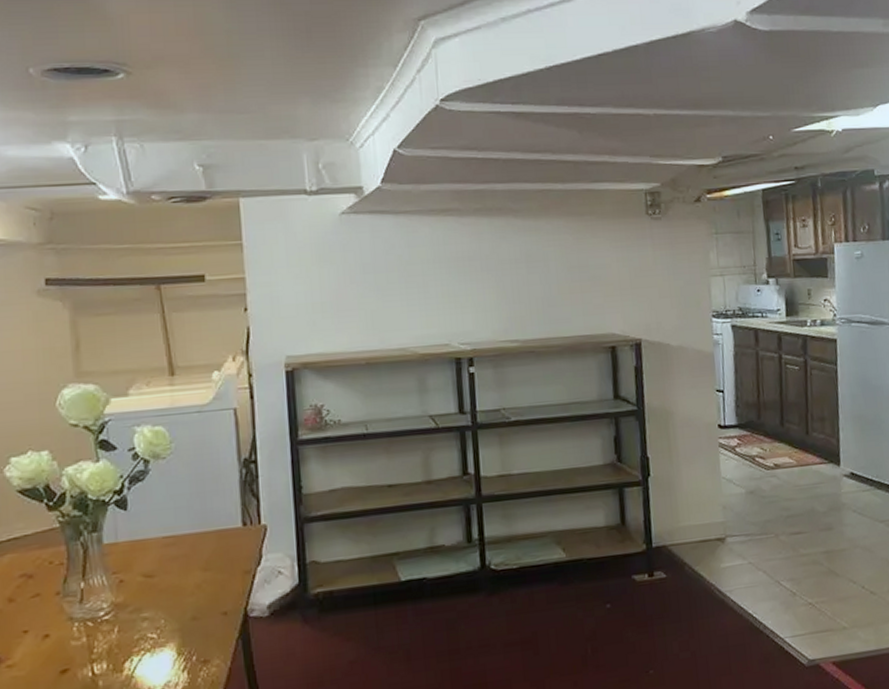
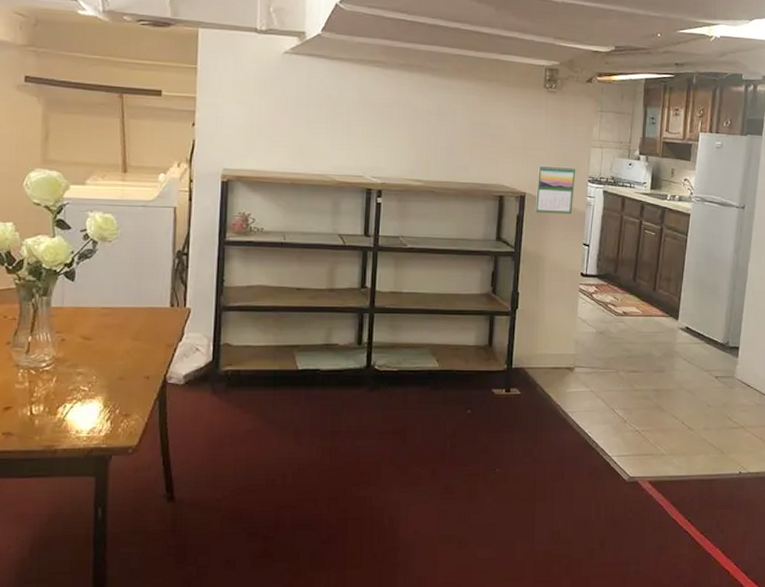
calendar: none [652,302,699,361] -> present [535,164,576,215]

